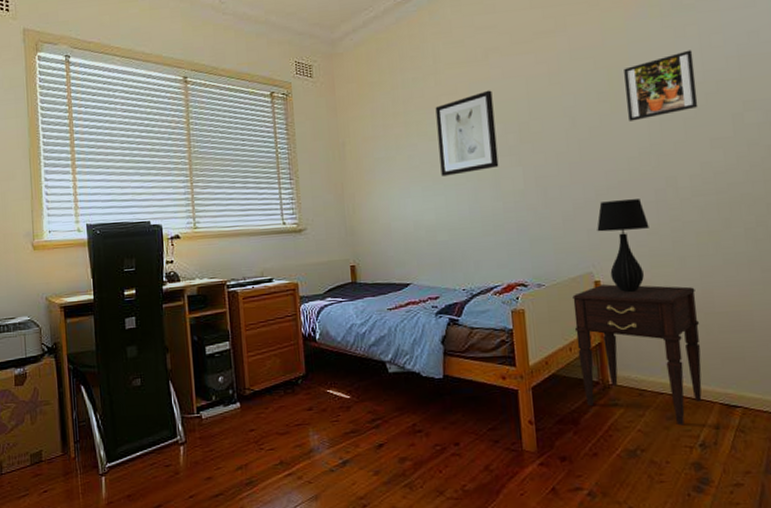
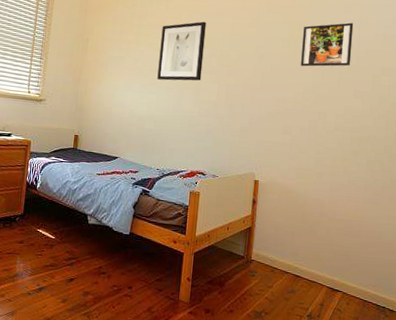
nightstand: present [572,284,702,426] -> none [232,184,325,299]
table lamp: present [597,199,649,292] -> none [263,122,301,193]

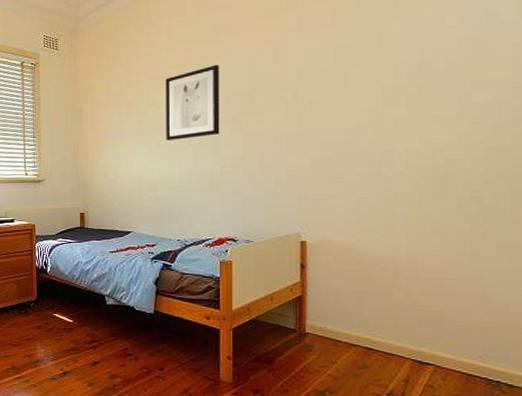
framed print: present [301,22,354,67] -> none [351,30,424,97]

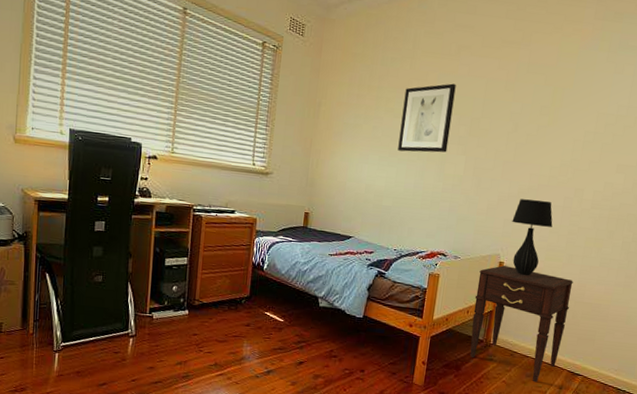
nightstand: none [277,245,401,375] -> present [469,265,573,383]
table lamp: none [308,169,360,253] -> present [512,199,553,275]

